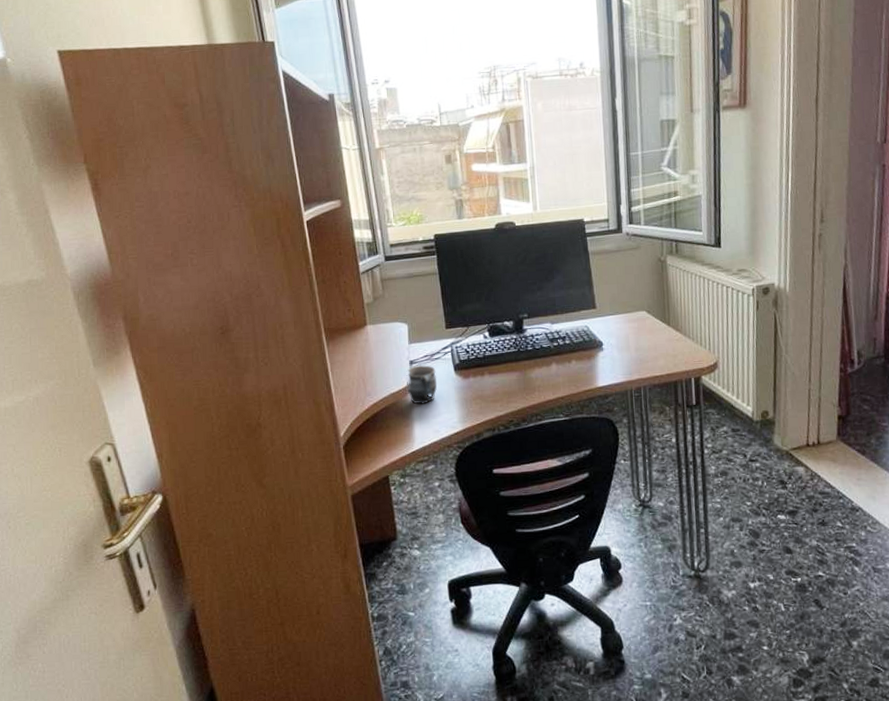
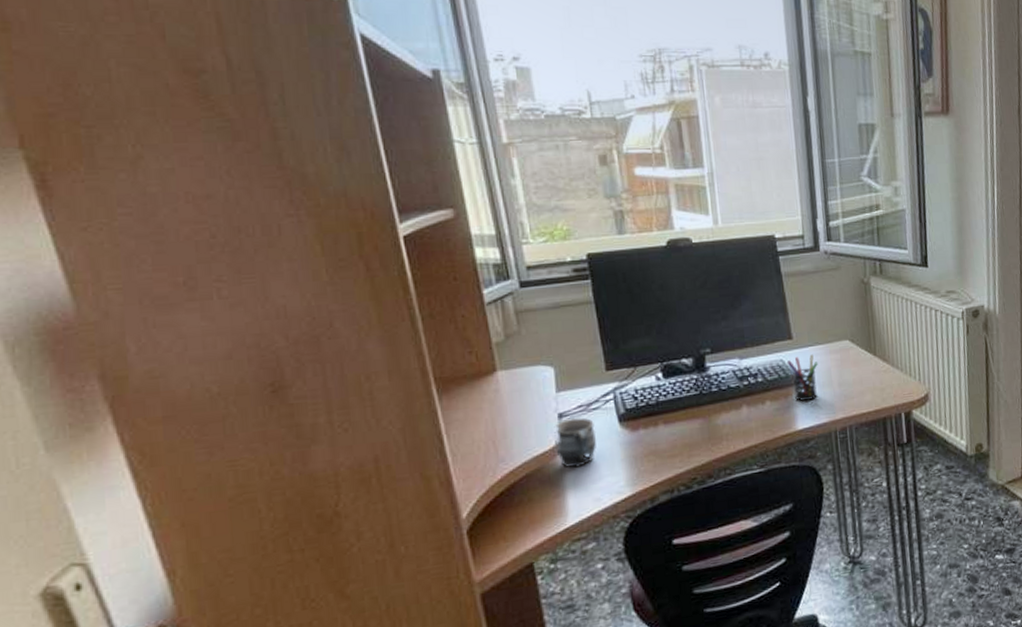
pen holder: none [590,322,618,362] -> present [787,354,818,401]

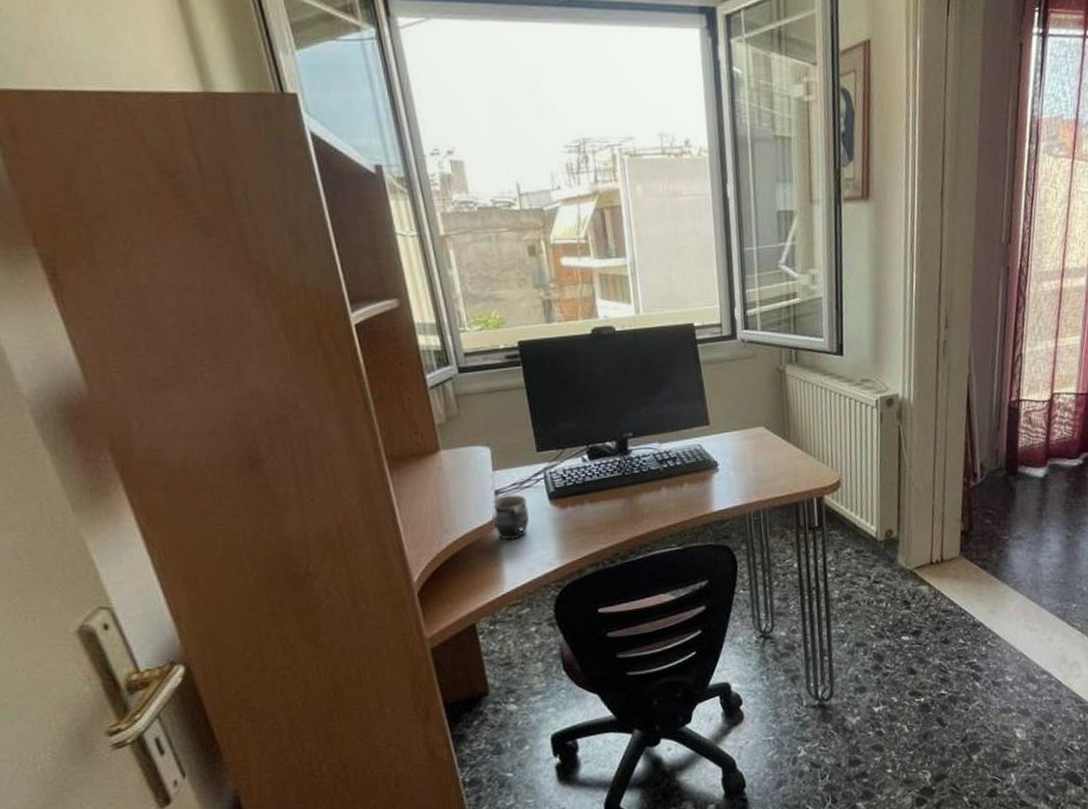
pen holder: present [787,354,818,401] -> none [704,440,734,484]

